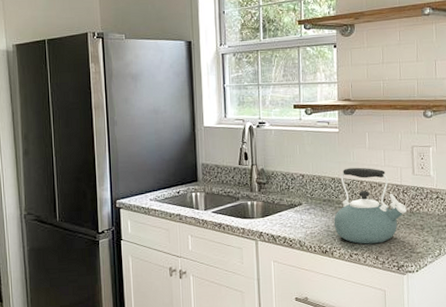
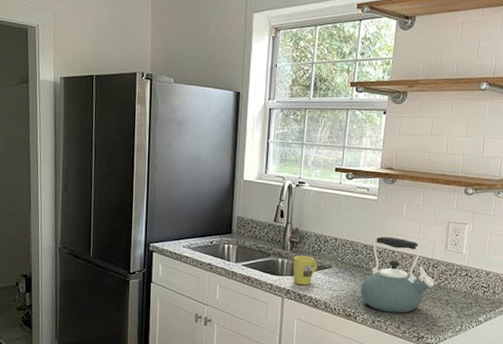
mug: none [262,195,288,226] -> present [293,255,318,286]

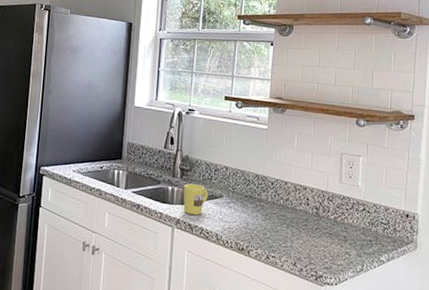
kettle: present [360,236,435,313] -> none [253,166,331,249]

